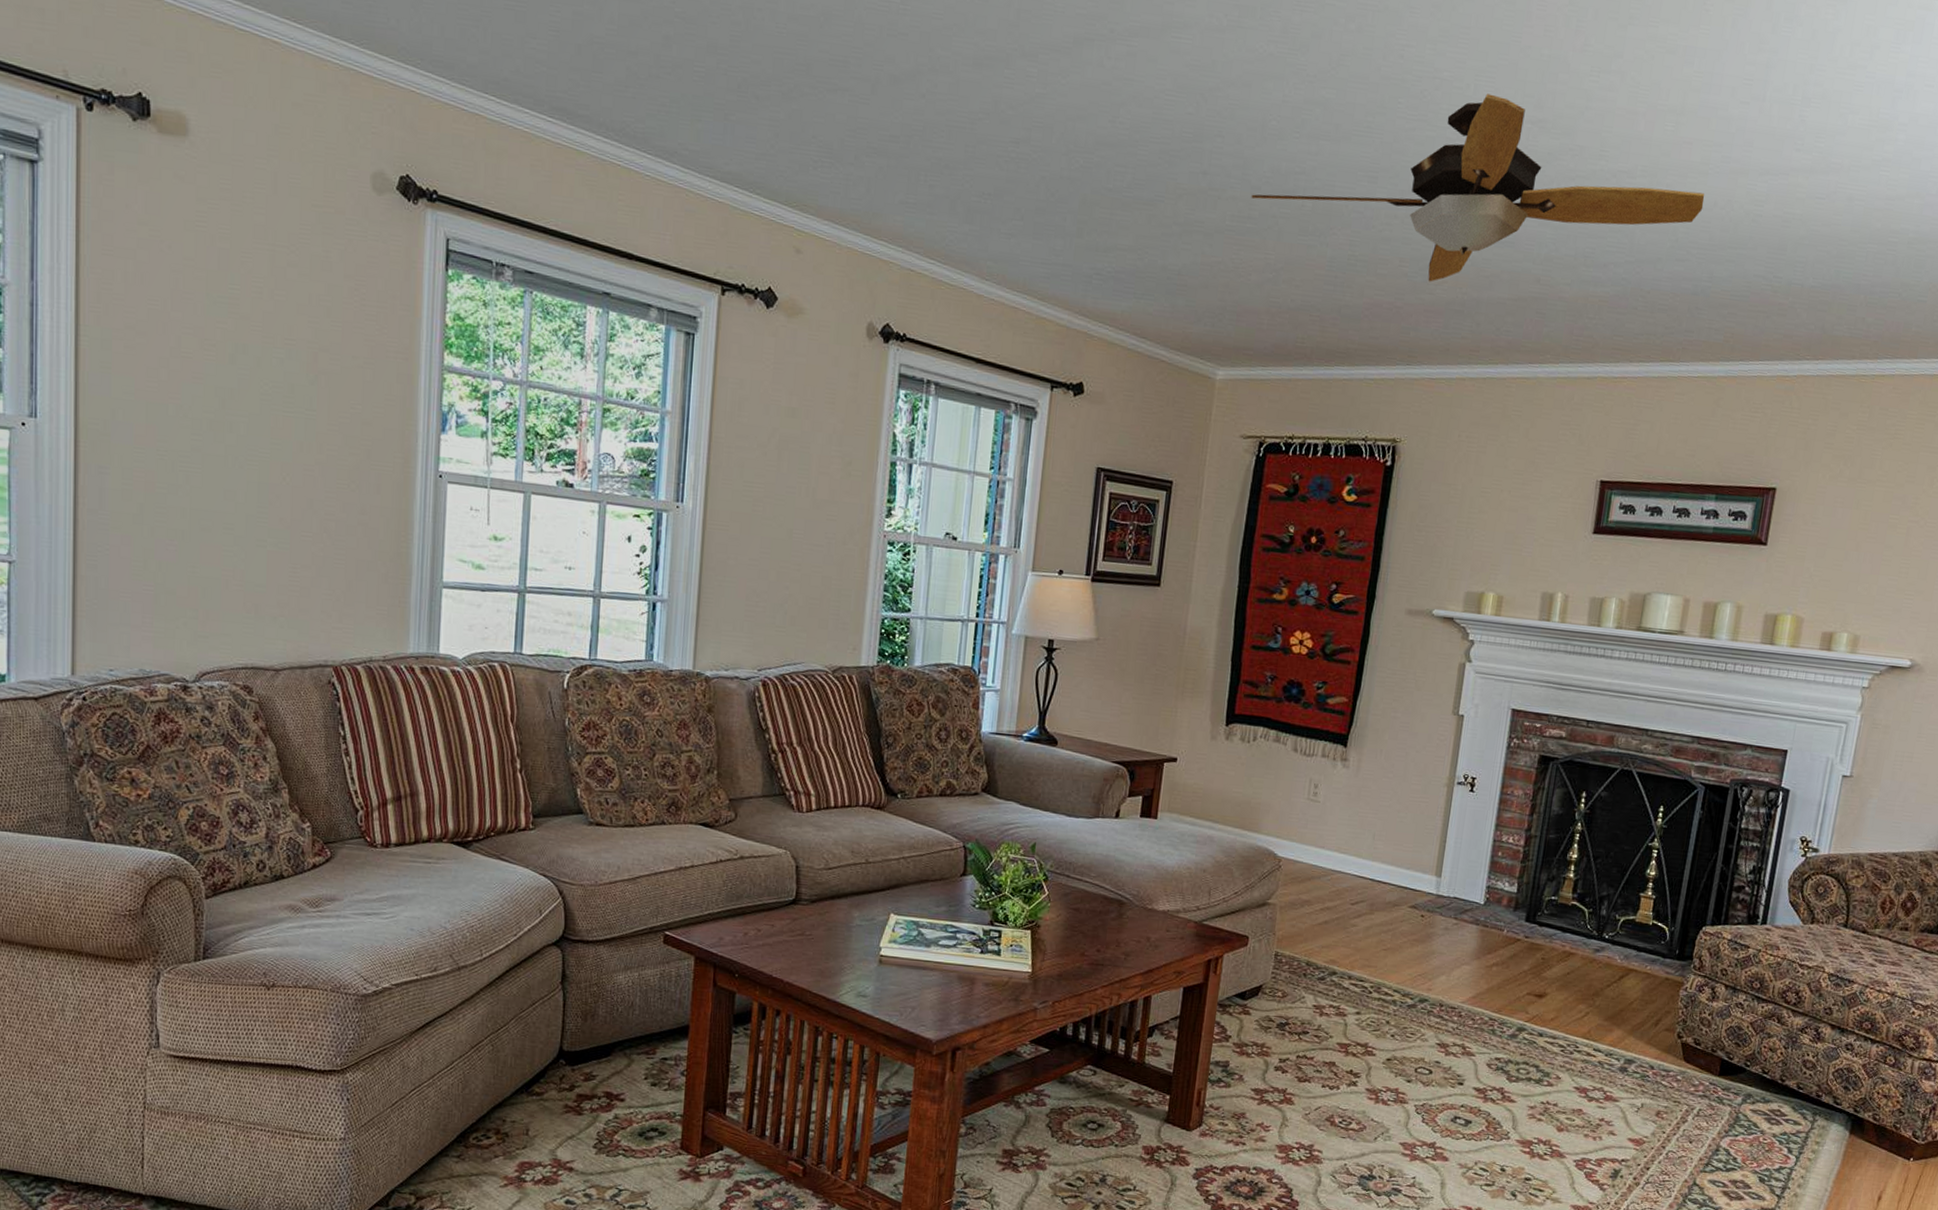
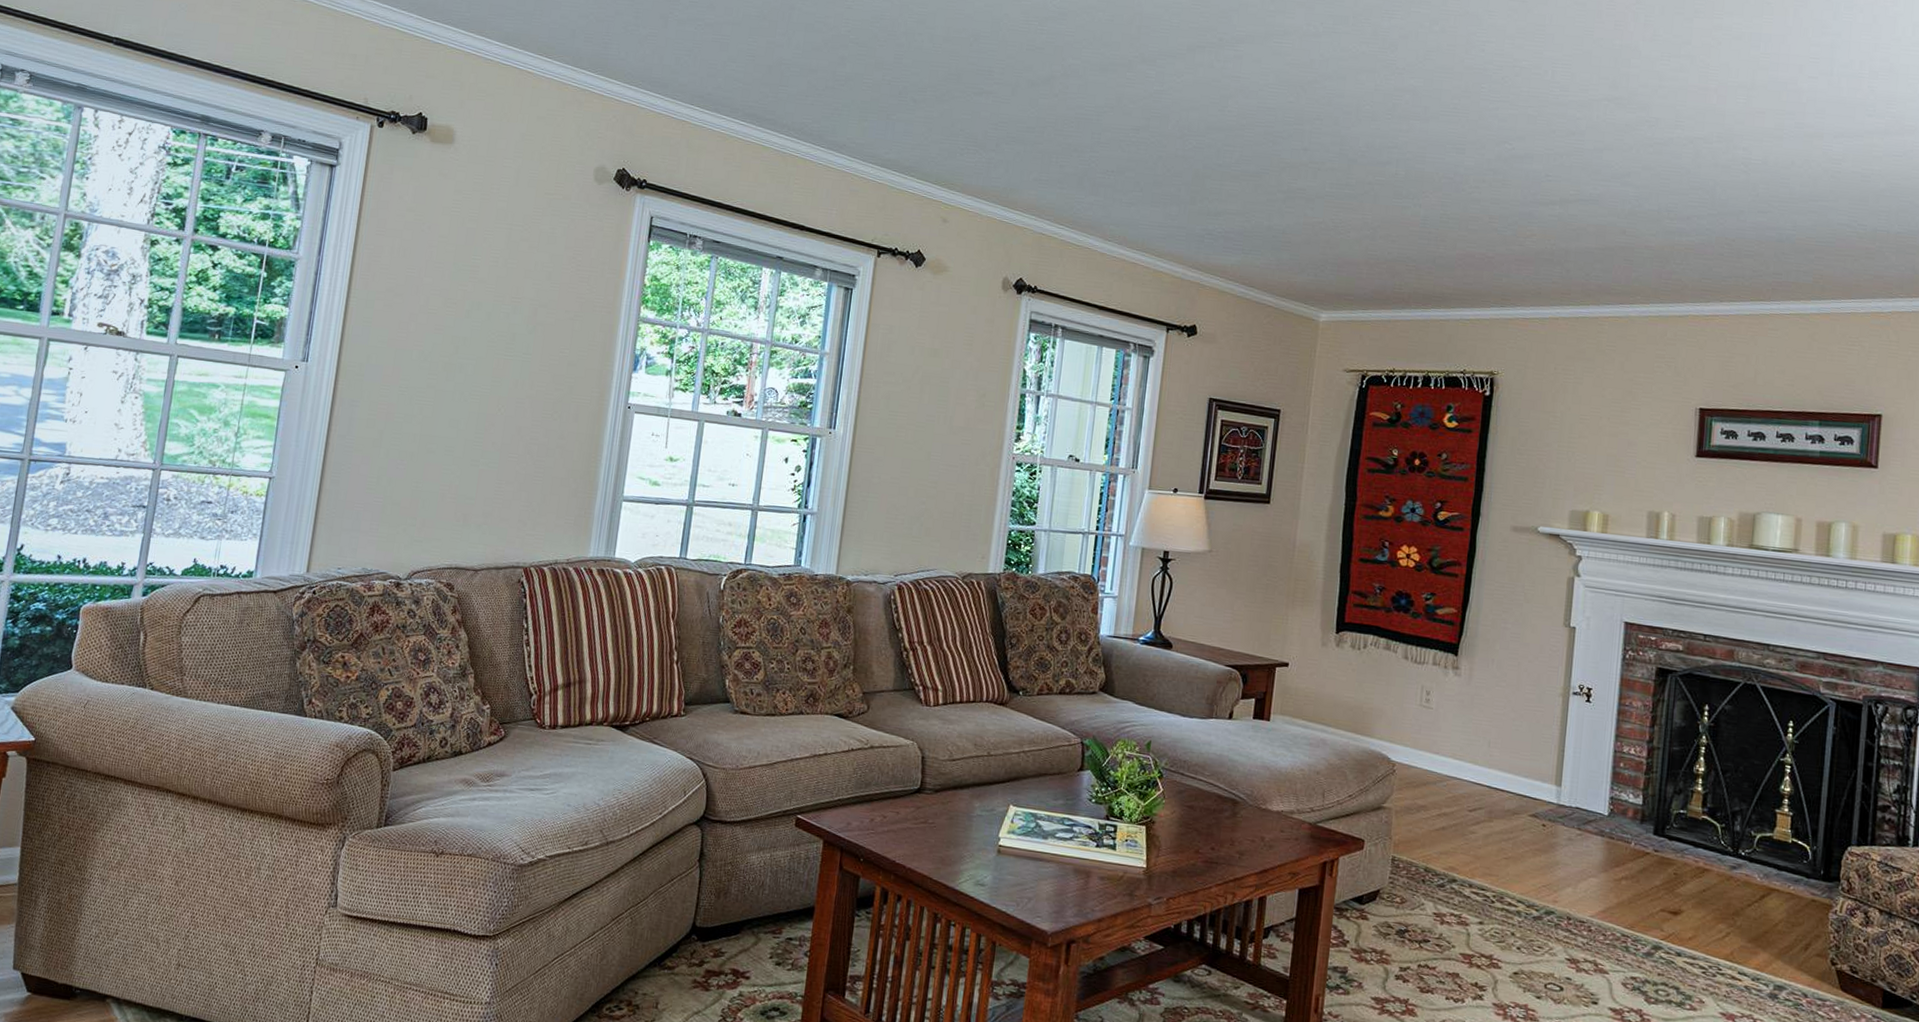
ceiling fan: present [1251,93,1705,282] -> none [1348,78,1782,235]

